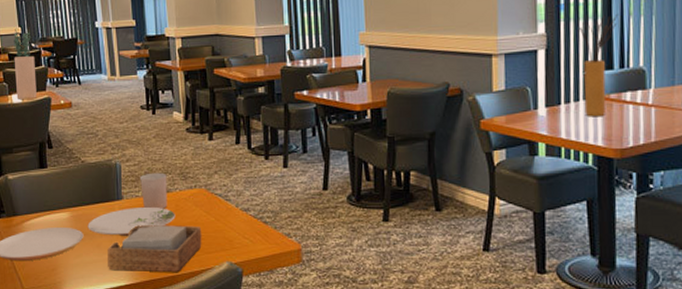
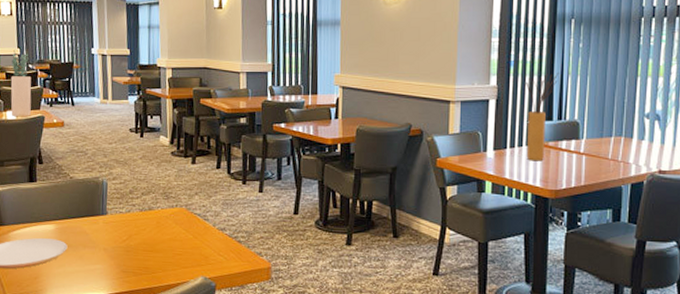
plate: present [87,208,175,236] -> none [72,223,156,249]
napkin holder: present [108,225,202,273] -> none [89,239,180,285]
candle holder: present [139,172,168,209] -> none [124,191,151,225]

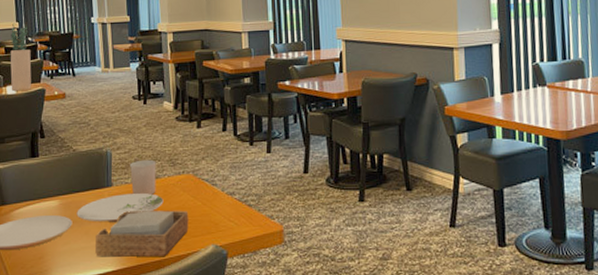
plate: none [72,223,156,249] -> present [76,193,164,222]
napkin holder: none [89,239,180,285] -> present [95,210,189,257]
candle holder: none [124,191,151,225] -> present [129,159,156,195]
vase: present [526,71,559,161] -> none [527,13,560,103]

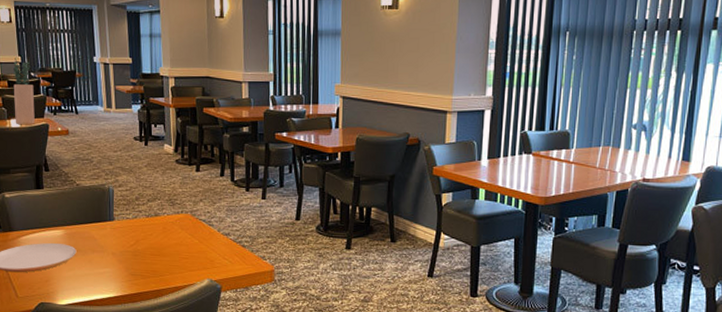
plate: present [76,193,164,222] -> none [80,228,163,253]
napkin holder: present [95,210,189,257] -> none [98,244,186,287]
candle holder: present [129,159,156,195] -> none [130,198,156,231]

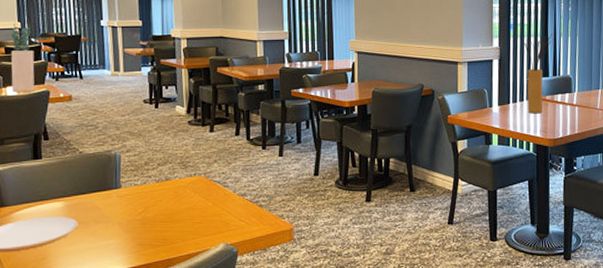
vase: none [519,83,553,170] -> present [524,33,553,114]

